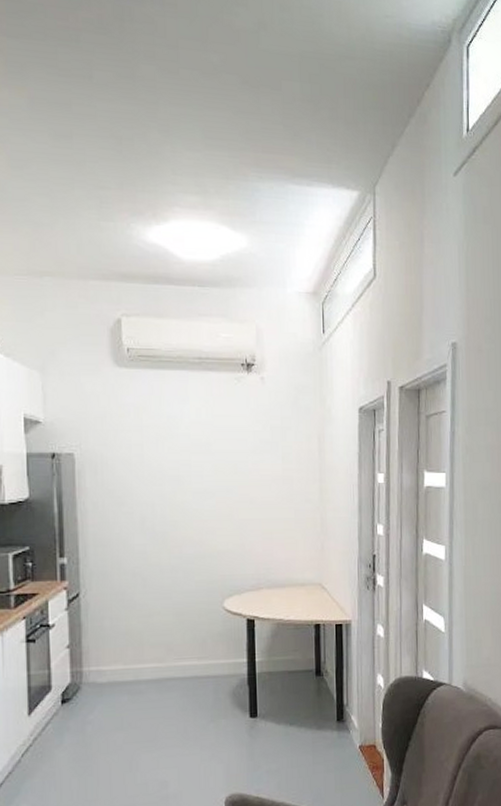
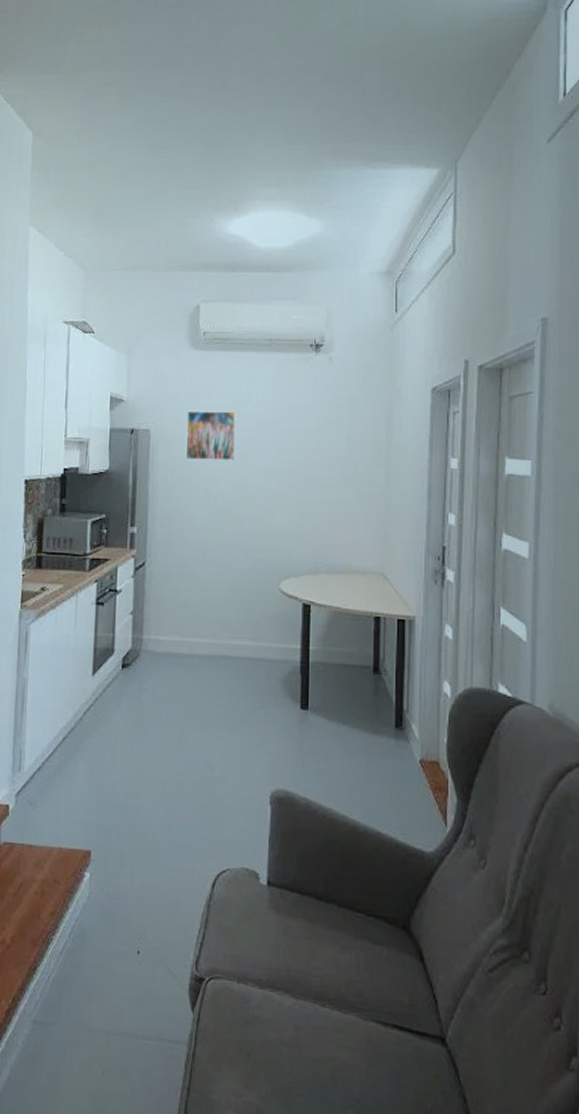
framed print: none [114,432,170,484] -> present [185,410,236,461]

